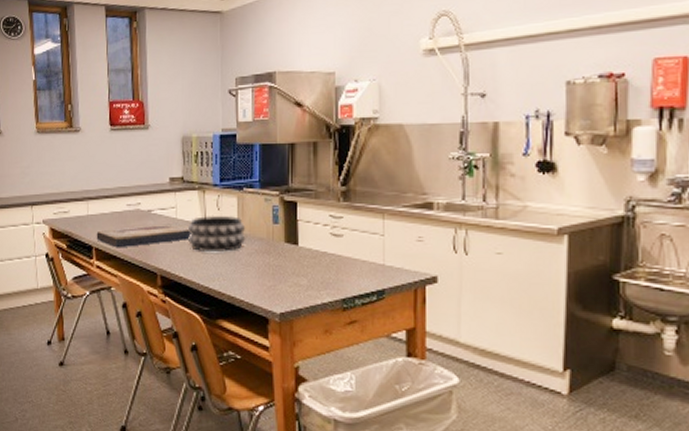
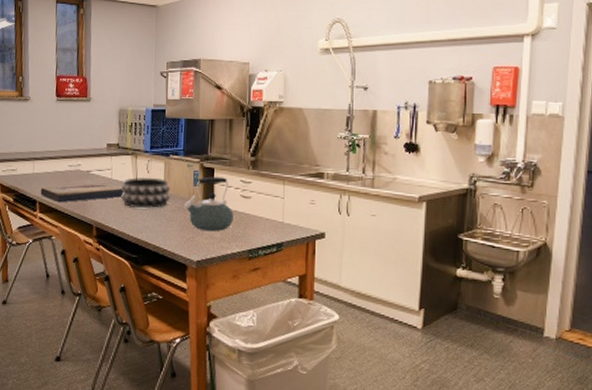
kettle: none [261,212,322,277] -> present [183,176,234,231]

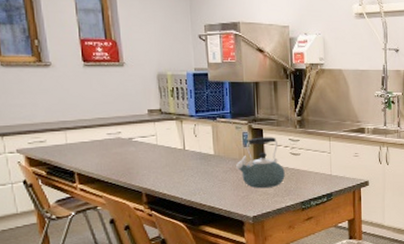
fish fossil: present [40,183,124,203] -> none [77,149,172,172]
decorative bowl: present [120,177,171,208] -> none [168,141,221,171]

